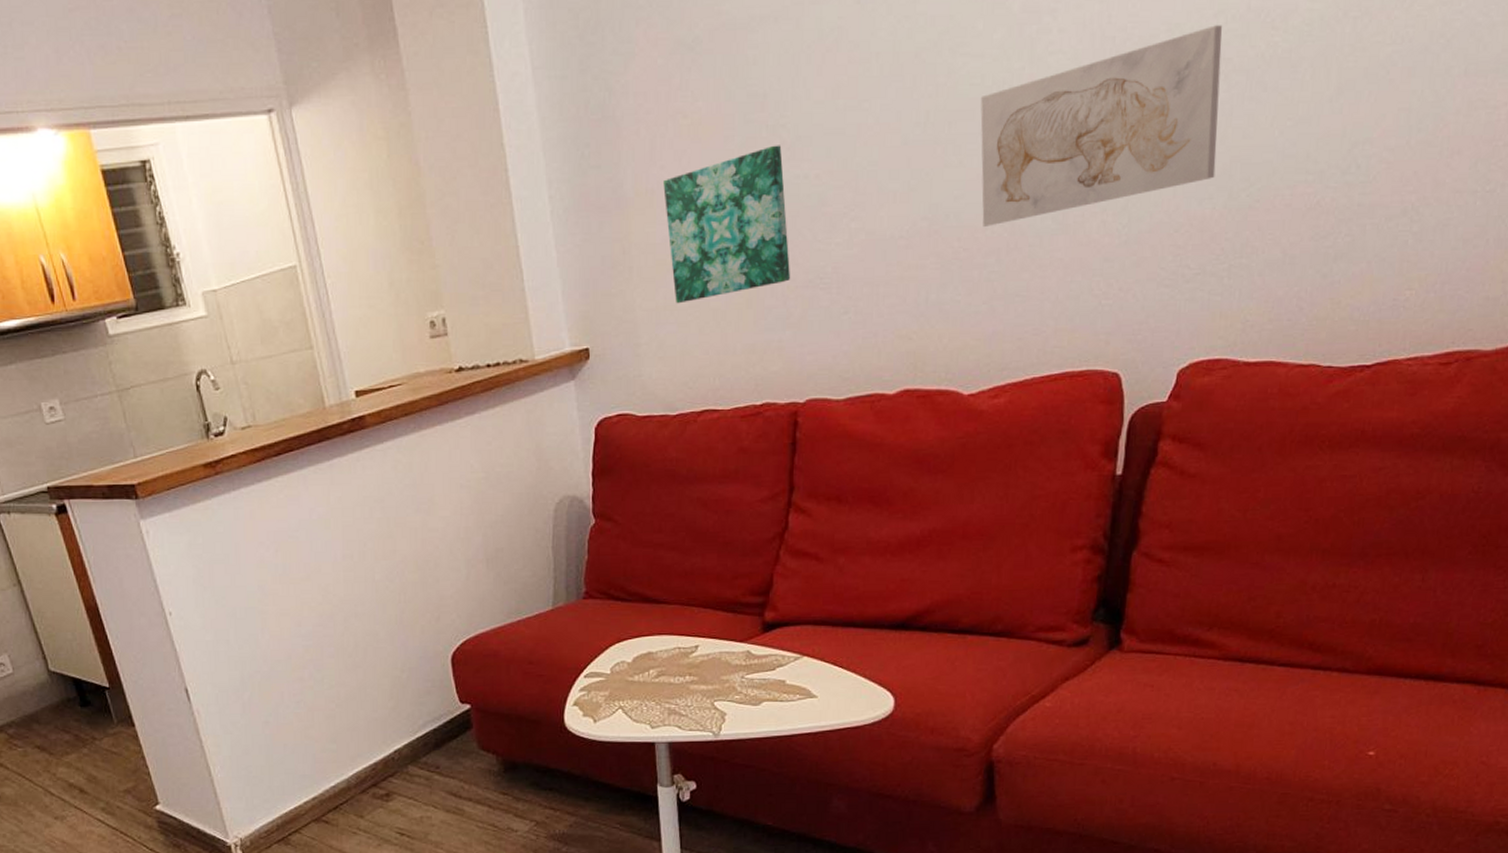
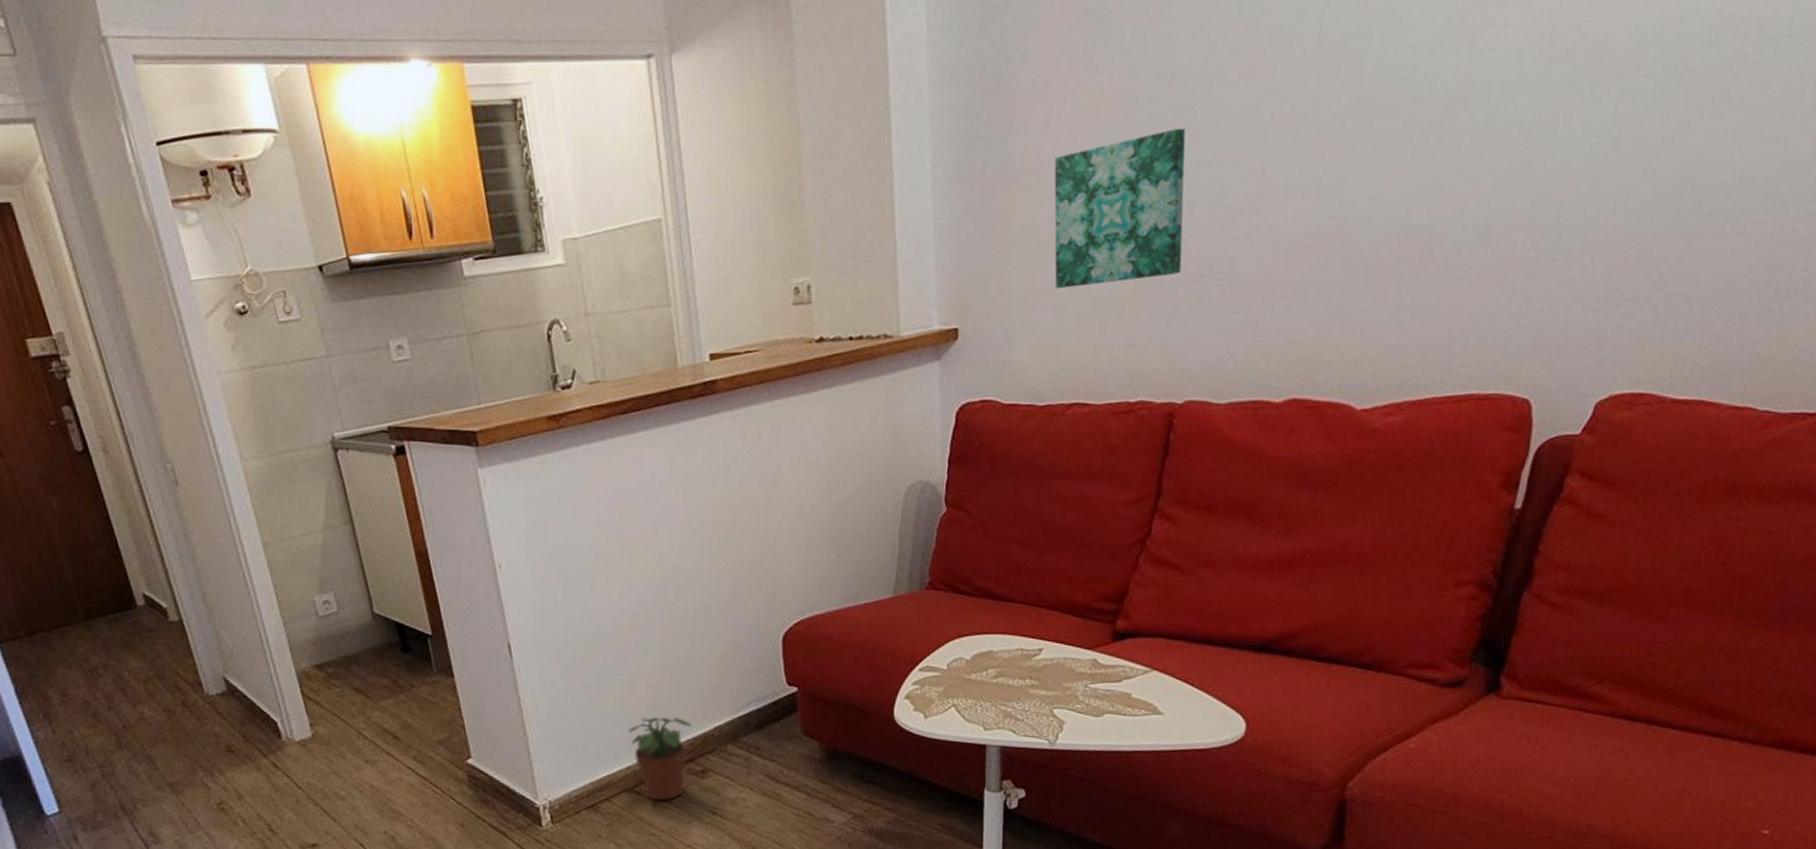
potted plant: none [310,744,372,828] -> present [628,717,692,801]
wall art: present [980,25,1223,227] -> none [1397,30,1688,232]

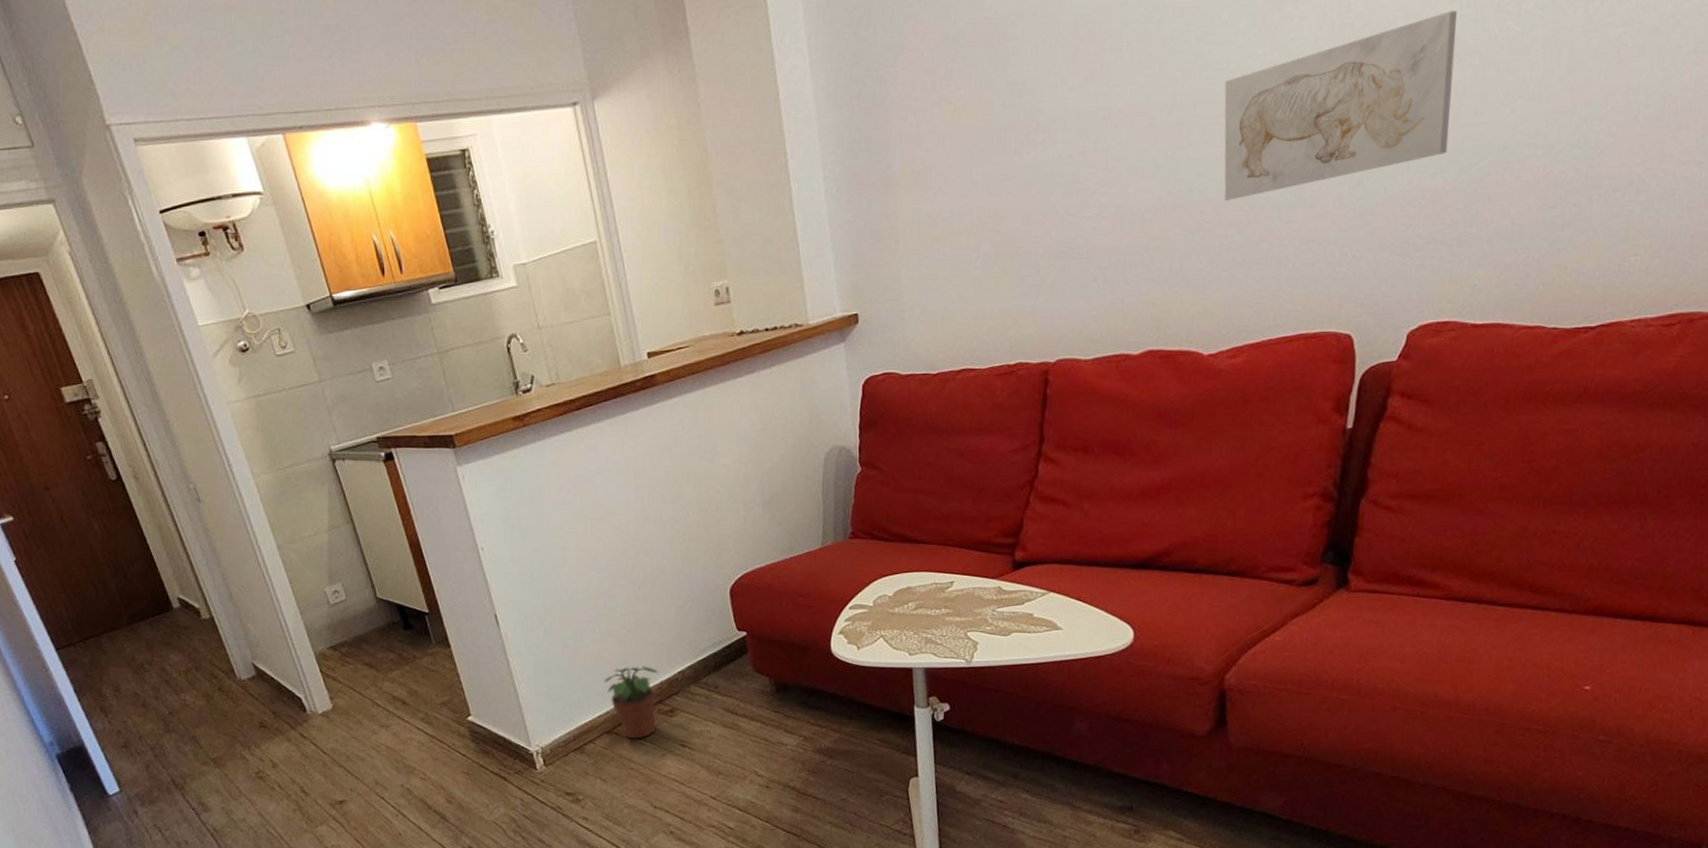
wall art: present [1054,128,1186,289] -> none [928,128,1045,273]
wall art: none [1397,30,1688,232] -> present [1224,11,1457,201]

